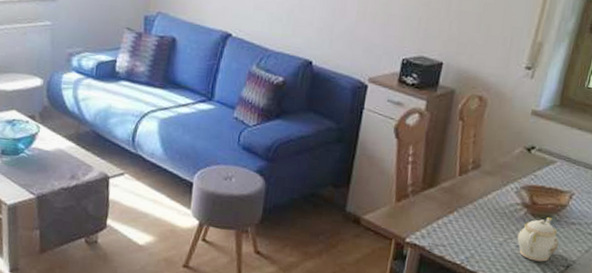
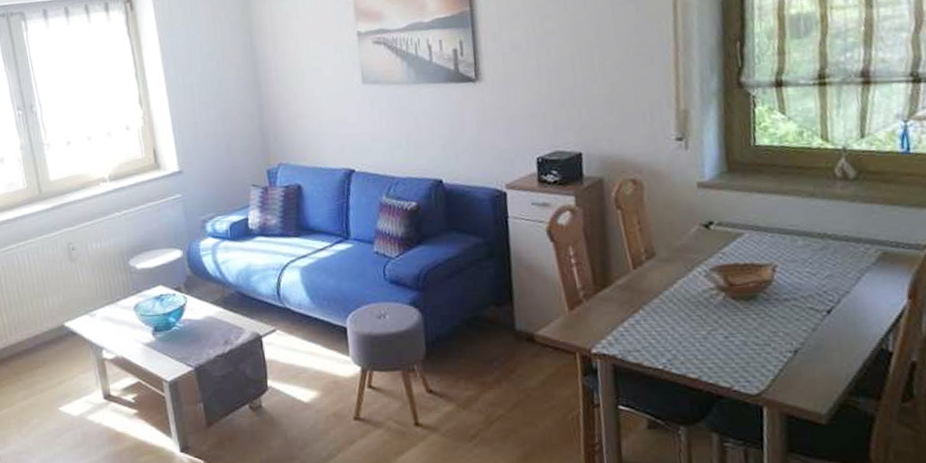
teapot: present [516,216,559,262] -> none [721,297,777,351]

